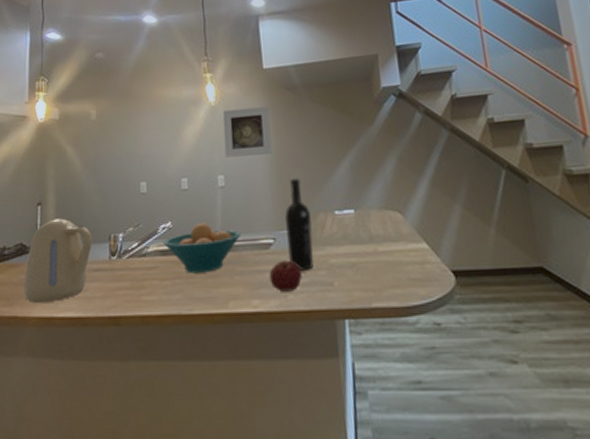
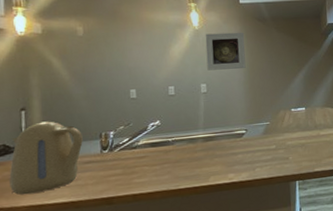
fruit bowl: present [163,222,241,274] -> none [152,120,220,159]
apple: present [269,260,302,292] -> none [241,144,267,167]
wine bottle: present [285,179,314,271] -> none [255,87,275,151]

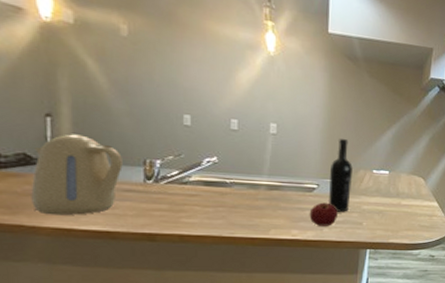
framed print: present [205,32,246,71] -> none [280,63,330,113]
apple: none [241,144,267,167] -> present [309,202,338,226]
wine bottle: none [255,87,275,151] -> present [328,139,353,212]

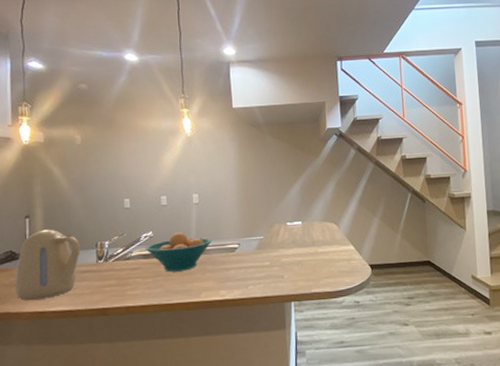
fruit bowl: none [207,162,288,205] -> present [145,232,212,272]
apple: present [309,202,338,226] -> none [234,260,260,284]
wine bottle: present [328,139,353,212] -> none [248,198,270,268]

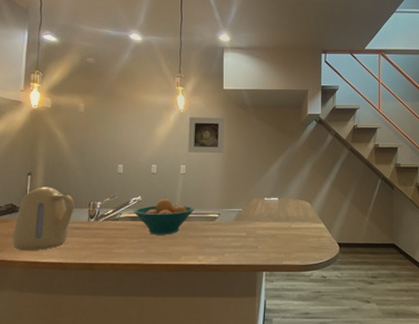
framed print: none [197,138,239,180] -> present [188,117,225,153]

